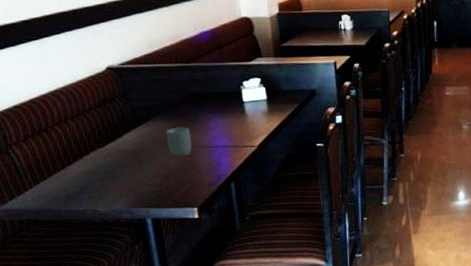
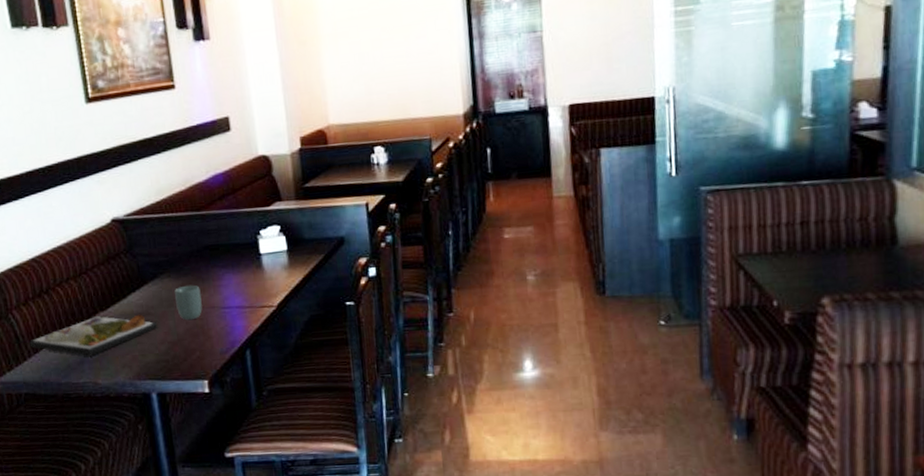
dinner plate: none [30,151,152,187] -> present [29,314,158,356]

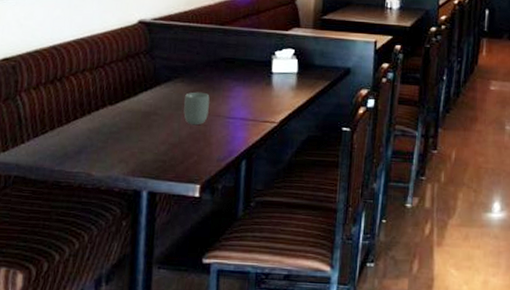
dinner plate: present [29,314,158,356] -> none [31,109,163,147]

